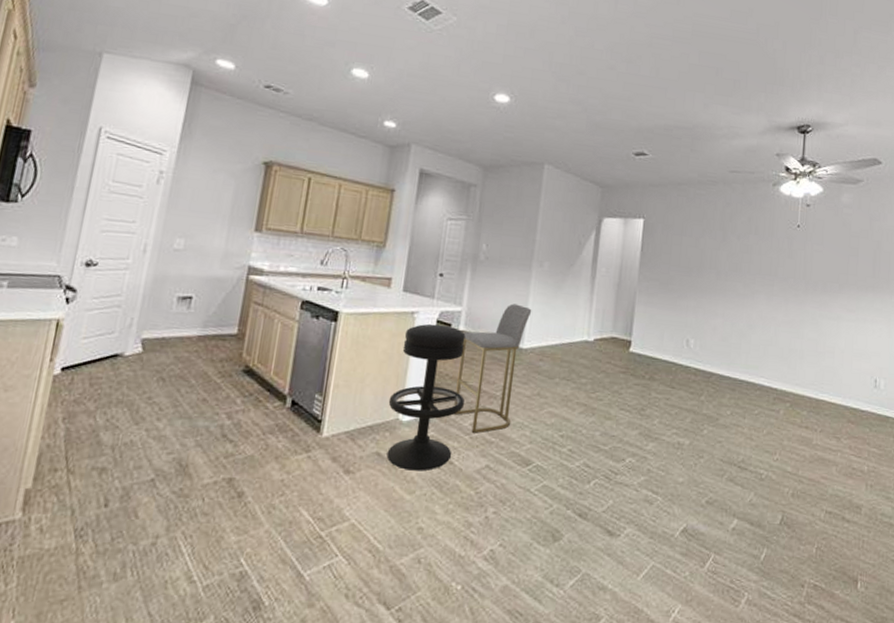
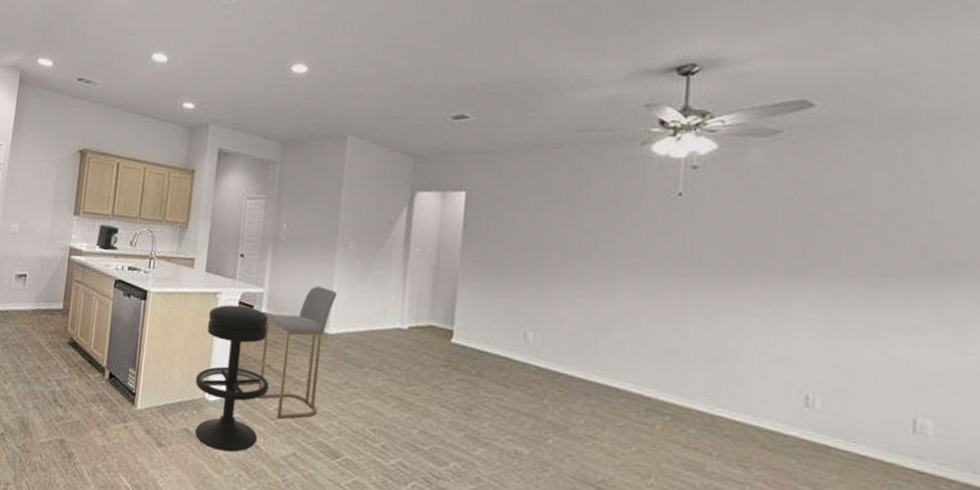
coffee maker: none [281,242,308,270] -> present [96,224,119,250]

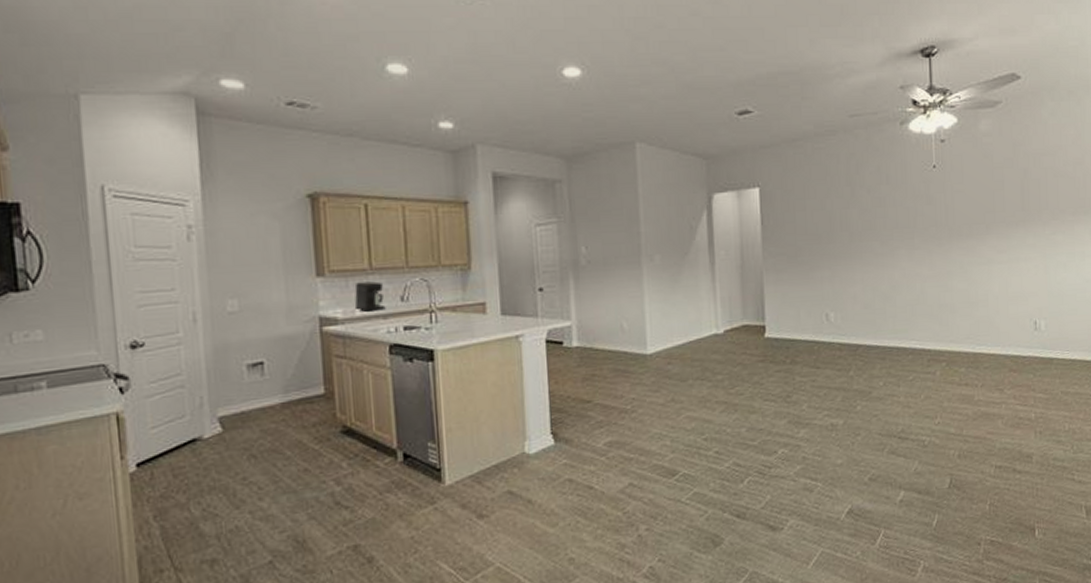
bar stool: present [195,304,269,452] -> none [510,343,593,504]
bar stool: present [258,286,338,419] -> none [578,307,650,453]

